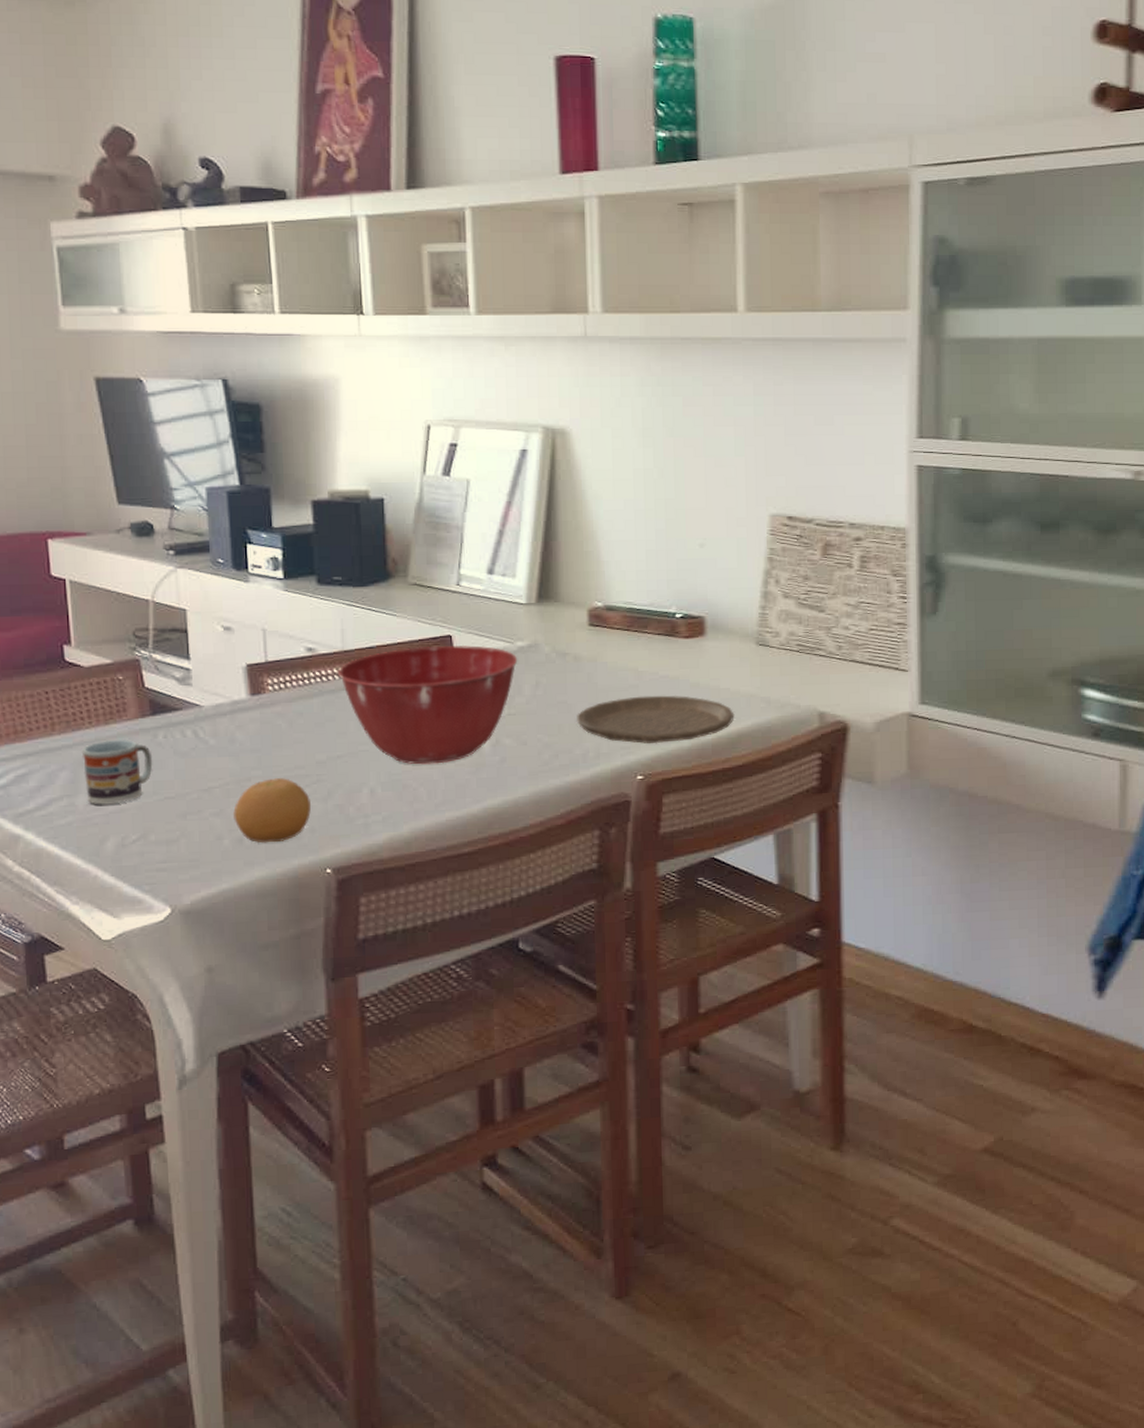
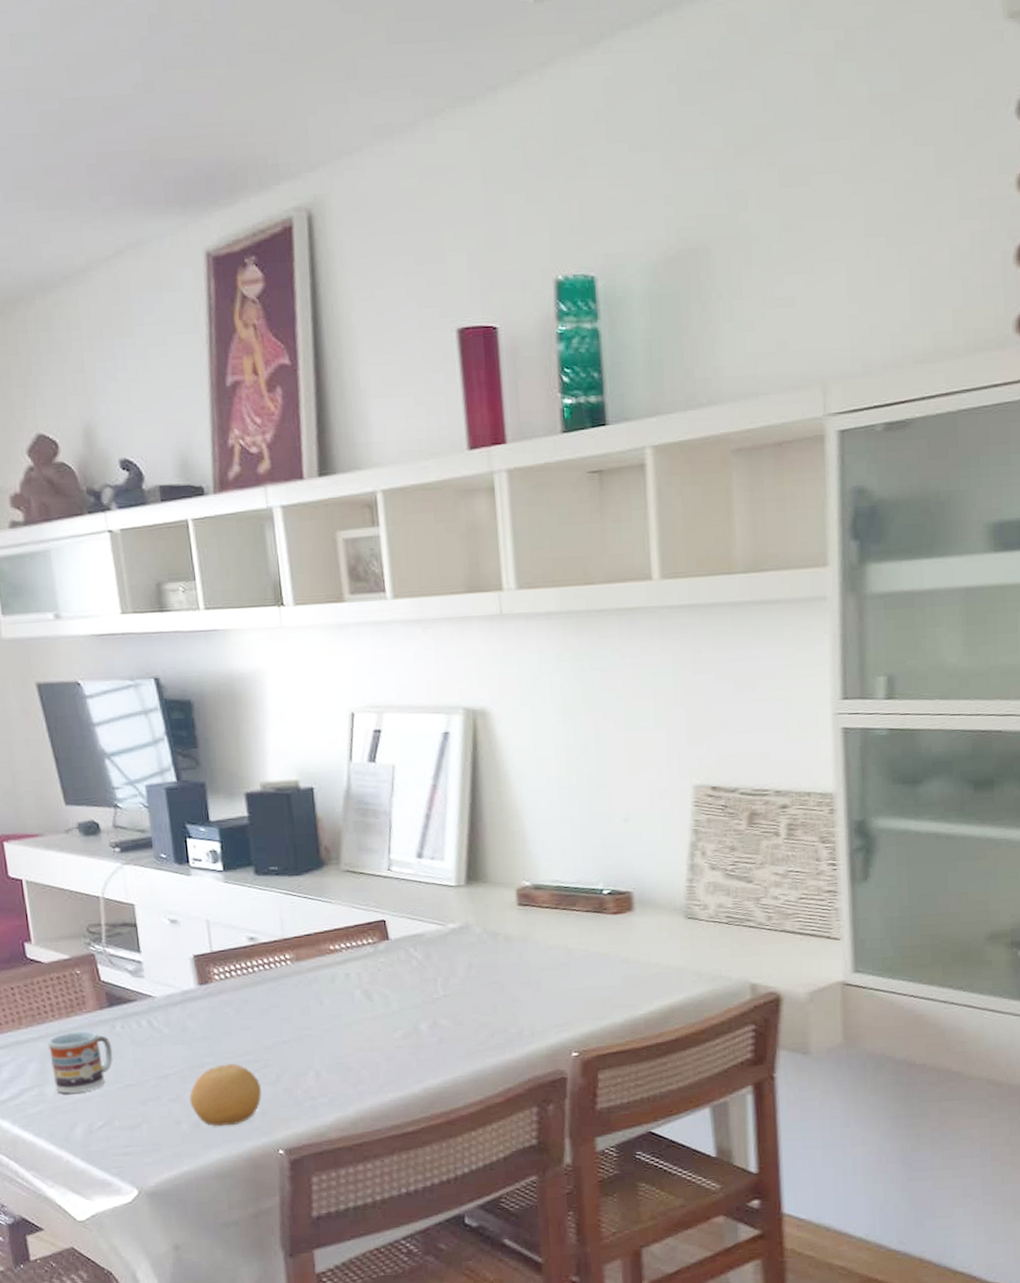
mixing bowl: present [338,645,518,765] -> none [279,929,451,1048]
plate: present [577,695,735,744] -> none [510,972,666,1021]

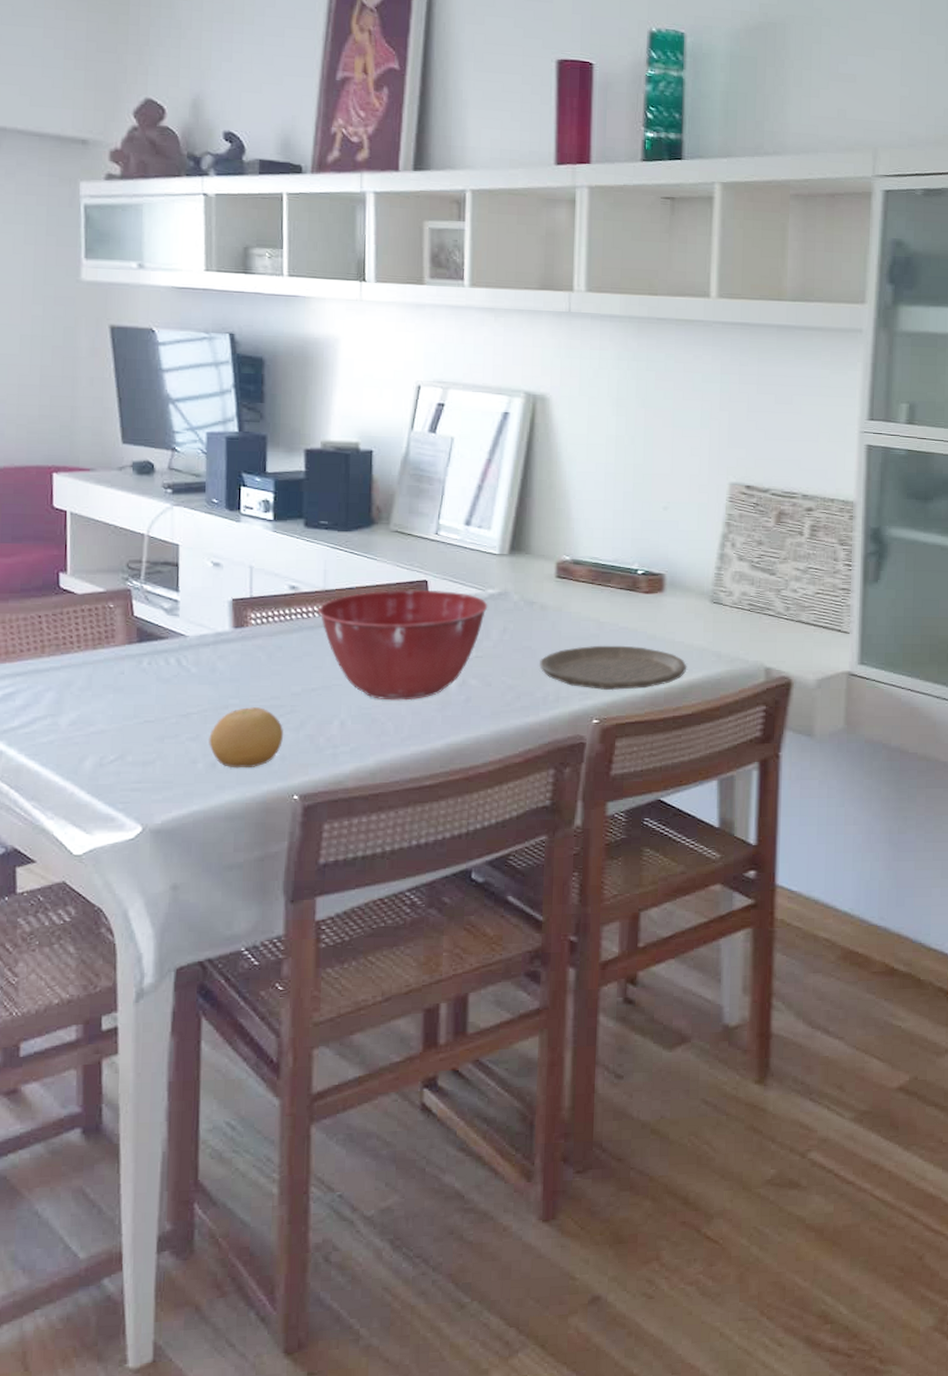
cup: present [47,1030,114,1094] -> none [68,663,136,725]
mixing bowl: none [279,929,451,1048] -> present [318,590,488,701]
plate: none [510,972,666,1021] -> present [540,645,687,691]

